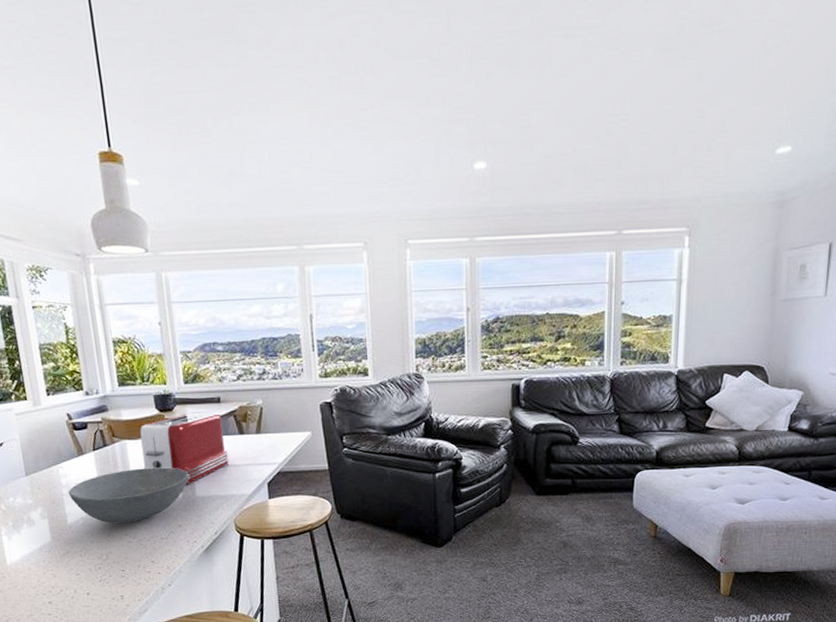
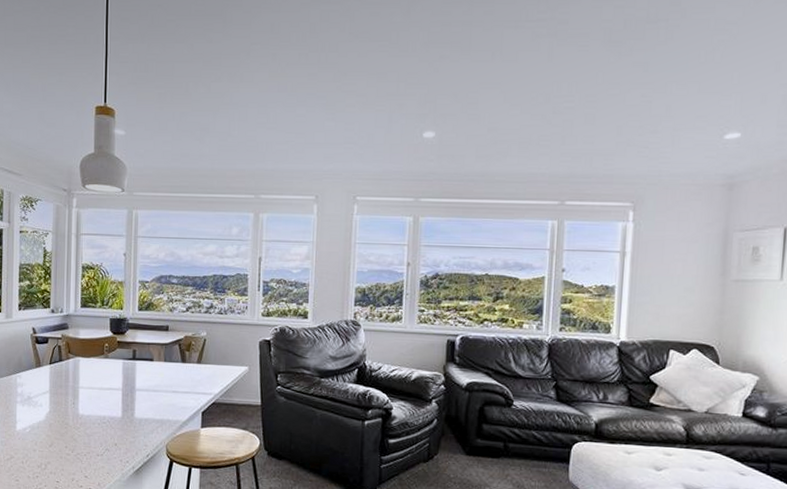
bowl: present [68,467,189,524] -> none [21,385,131,436]
toaster: present [140,411,229,485] -> none [91,337,169,406]

